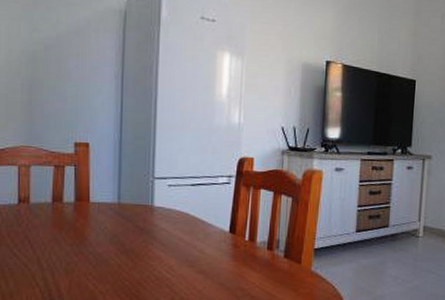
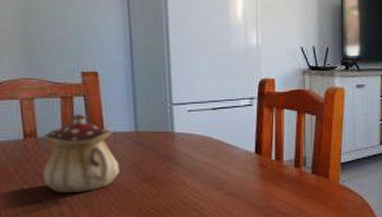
teapot: none [31,182,100,260] -> present [42,113,119,194]

